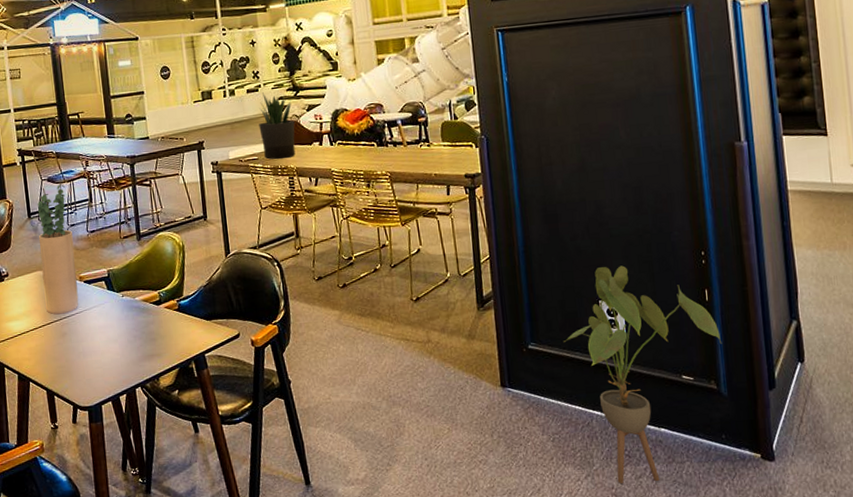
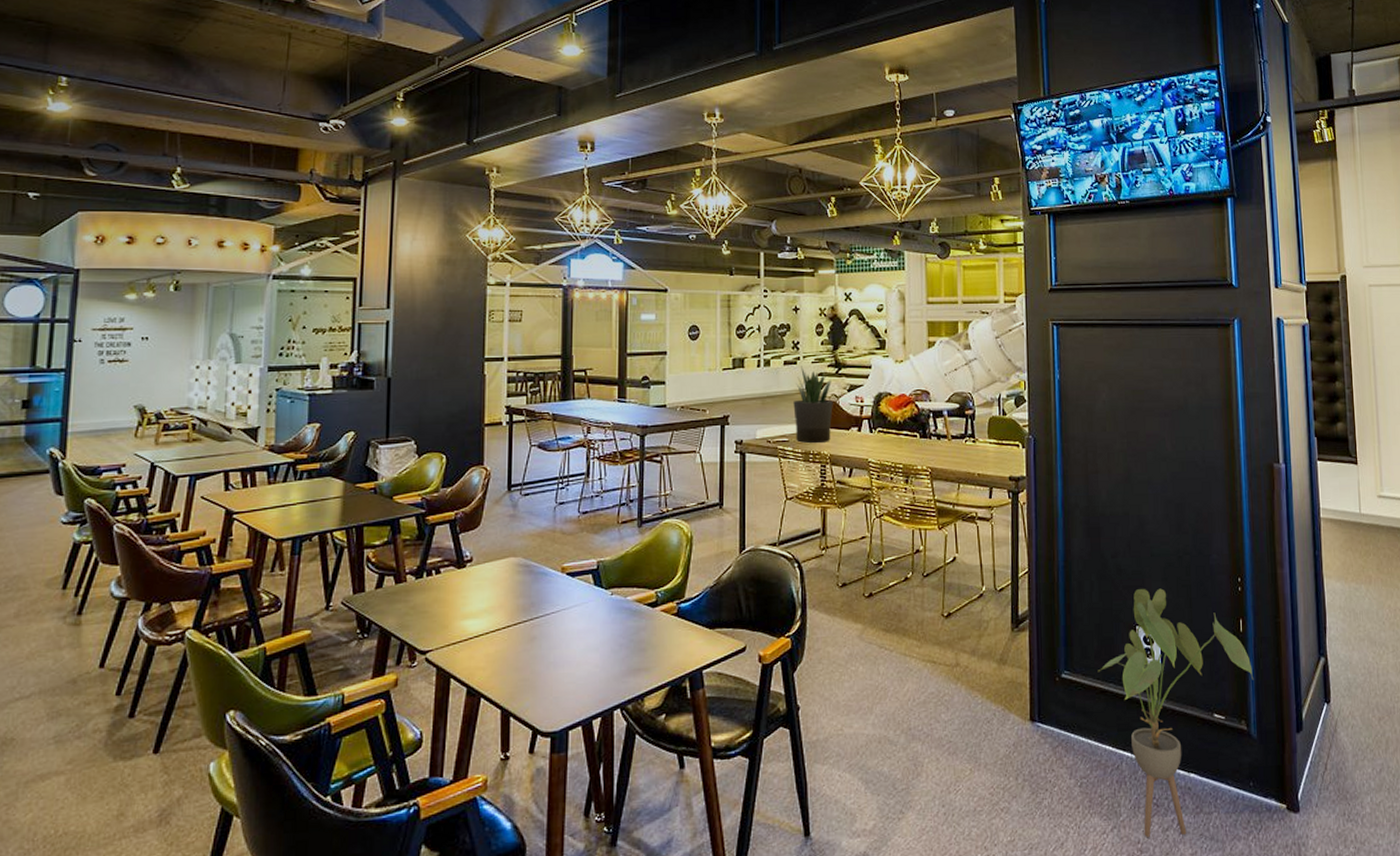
vase: present [37,177,79,315] -> none [513,444,560,613]

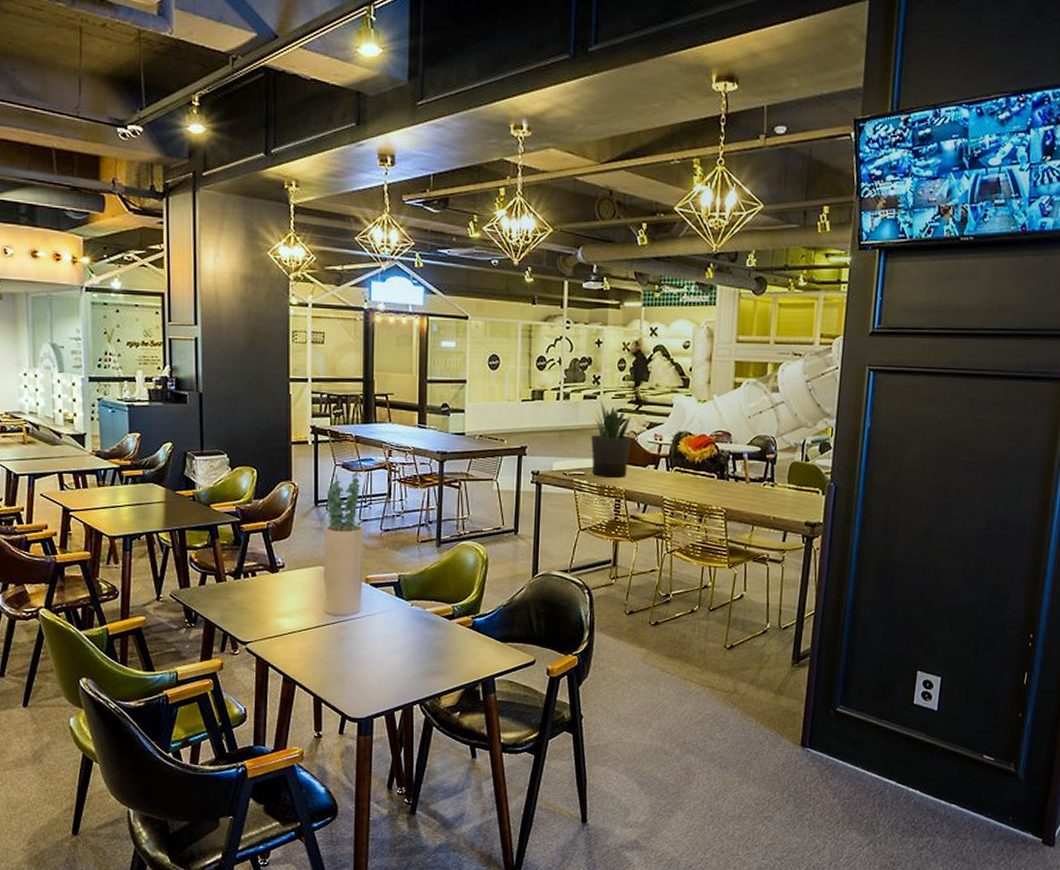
vase: none [513,444,560,613] -> present [322,465,363,617]
house plant: present [1097,588,1254,837] -> none [873,637,1030,855]

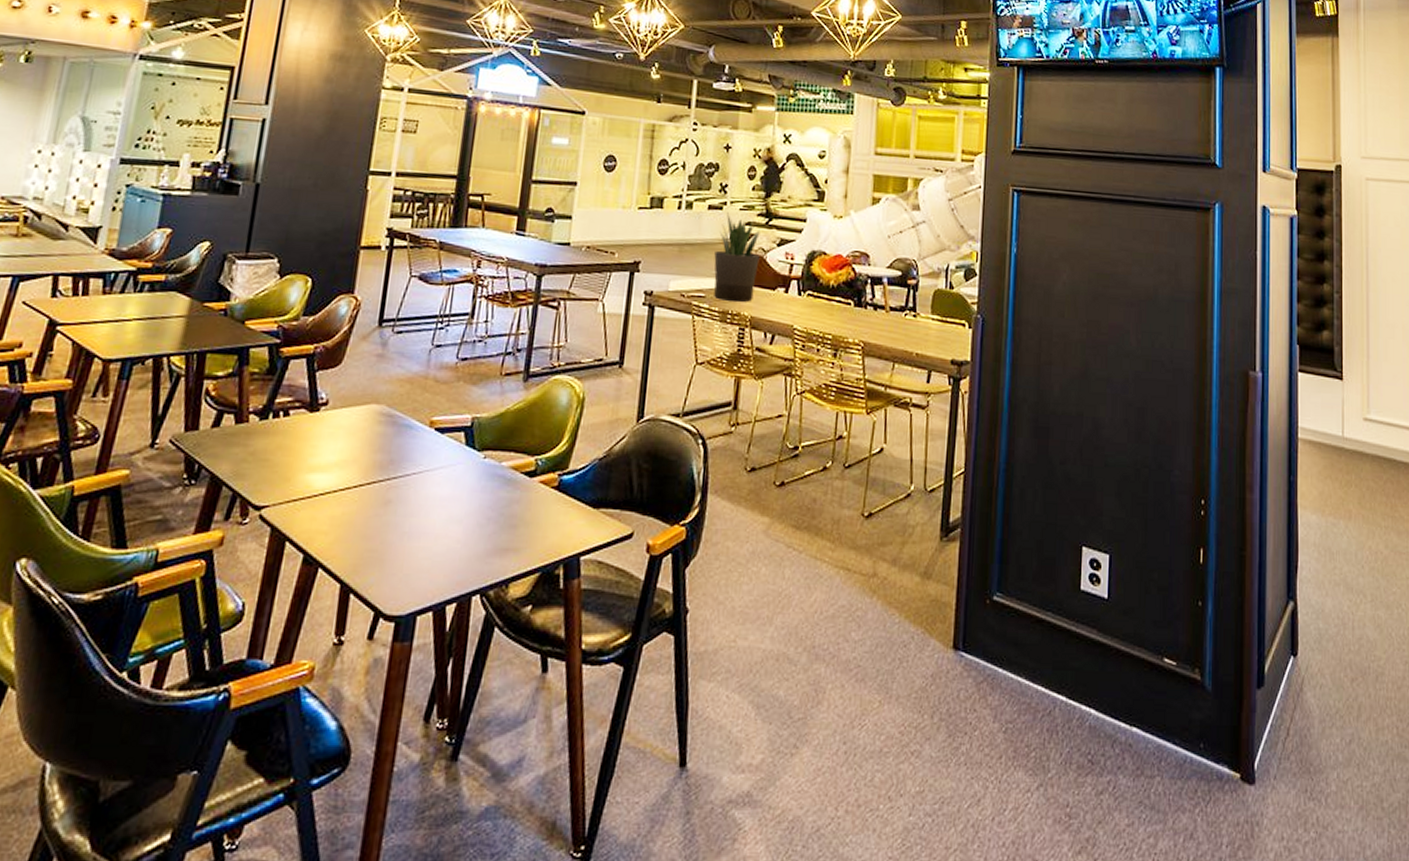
vase: present [322,465,363,617] -> none [370,277,441,472]

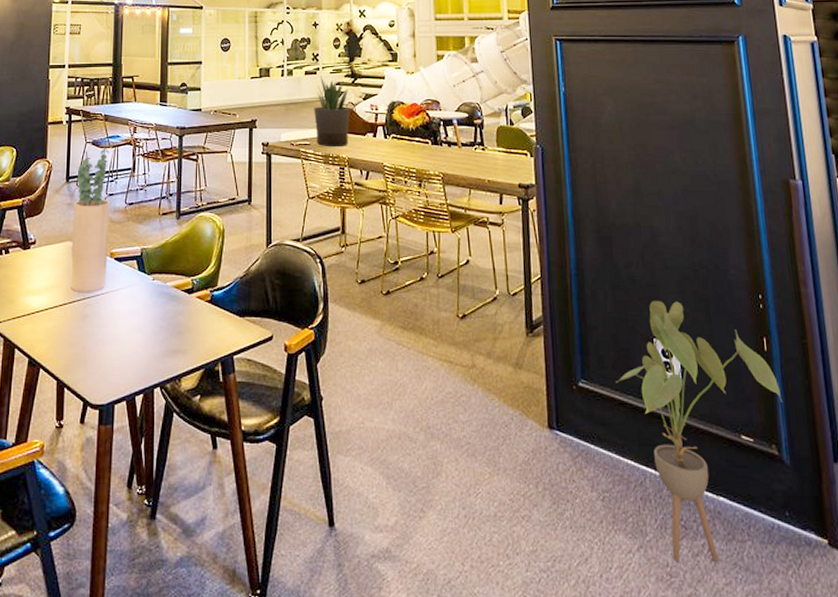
vase: none [370,277,441,472] -> present [69,142,110,293]
house plant: none [1034,503,1212,802] -> present [615,301,783,563]

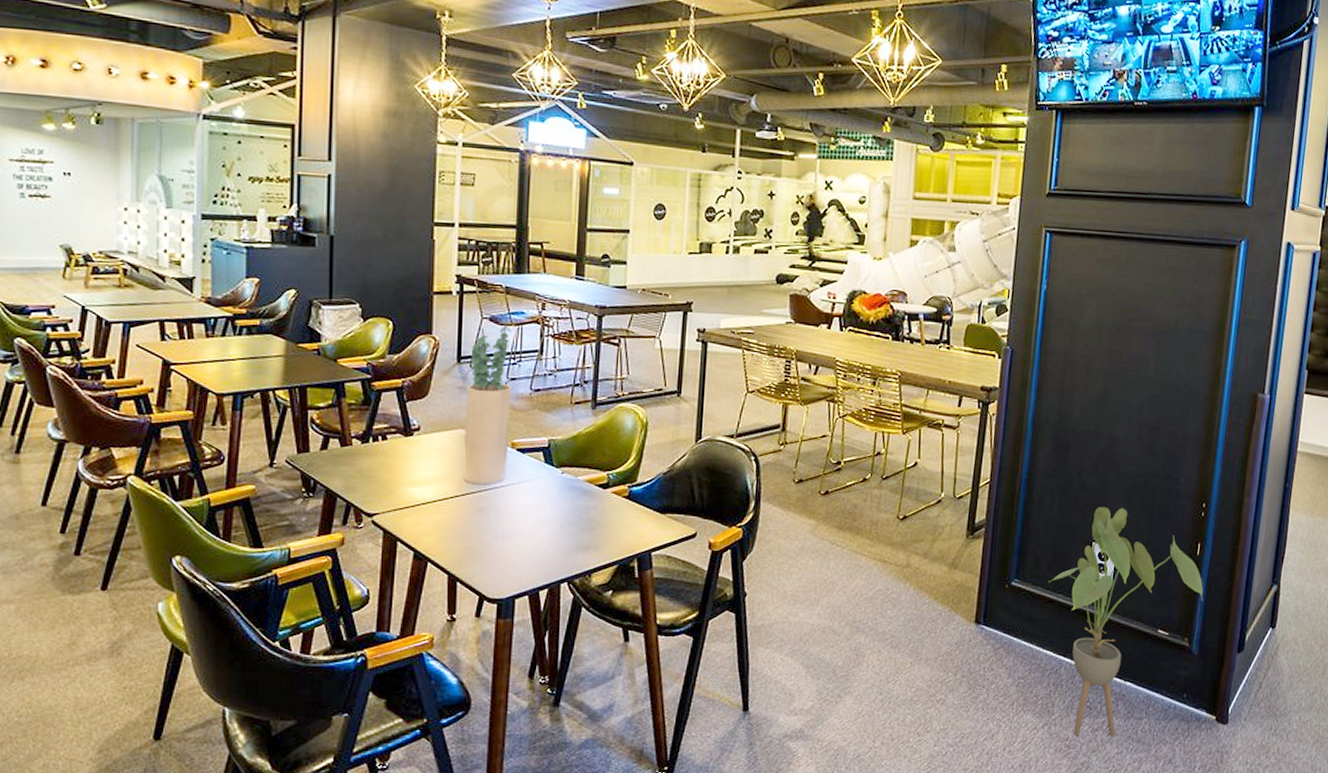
planter: present [314,76,350,146] -> none [761,256,804,337]

